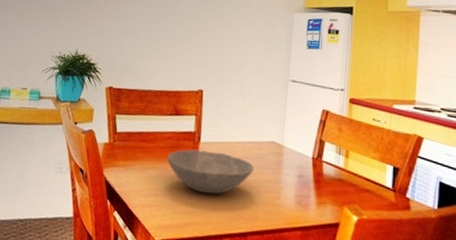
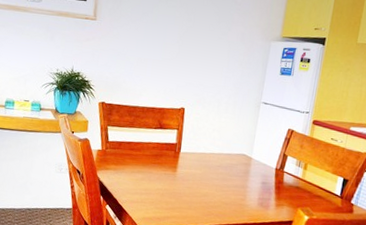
bowl: present [167,149,254,195] -> none [151,158,226,195]

